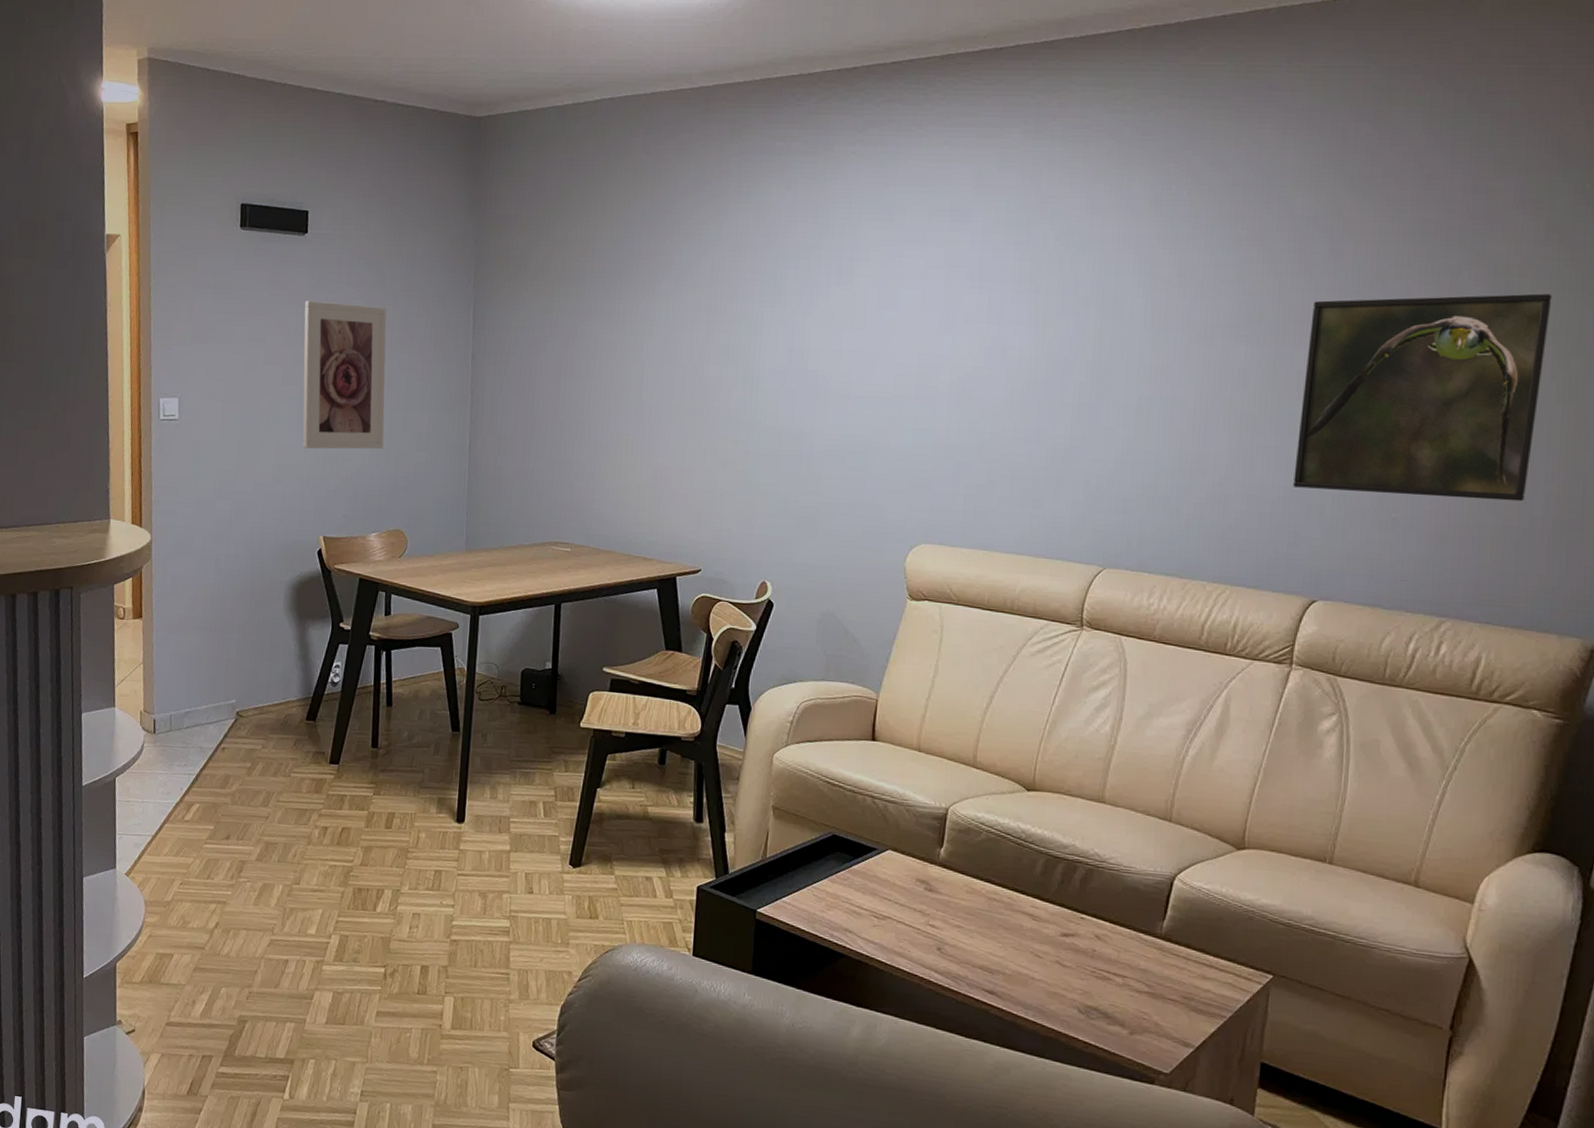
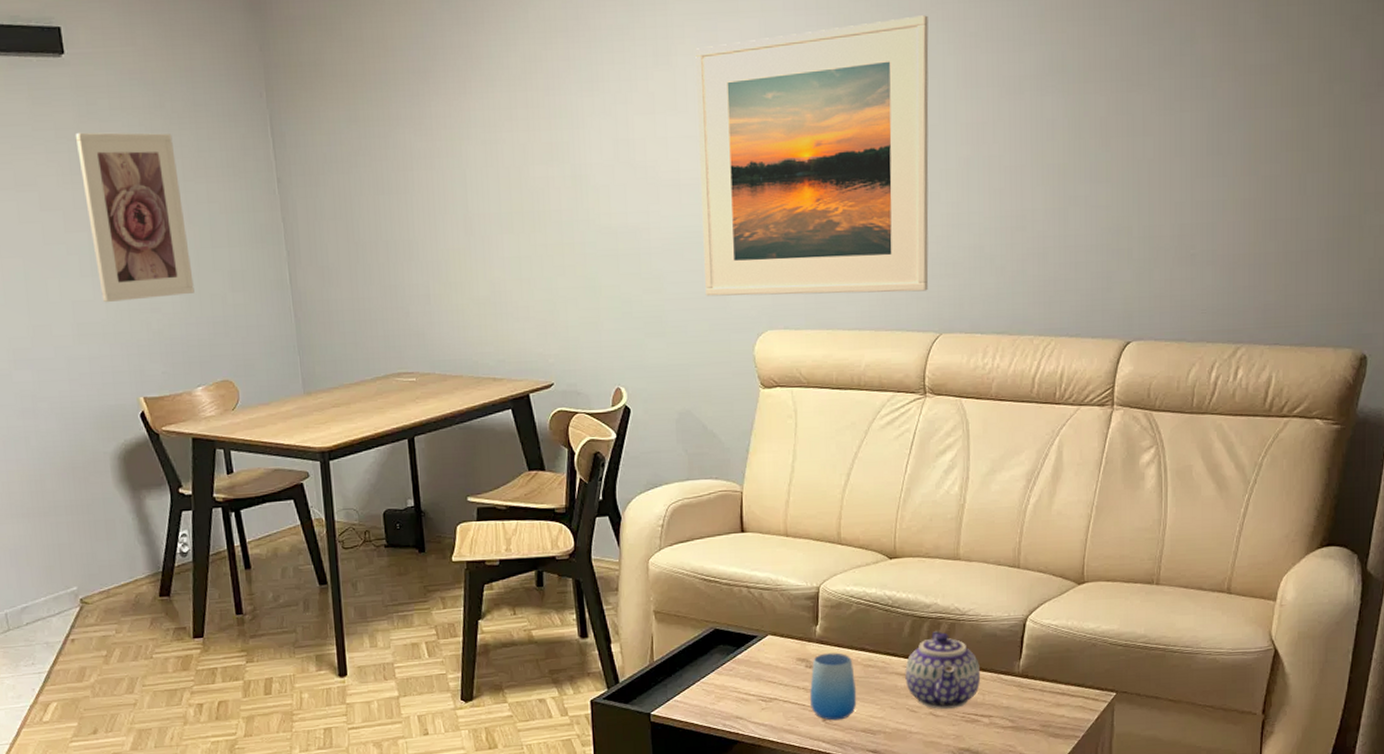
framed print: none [862,257,1119,524] -> present [695,15,929,297]
cup: none [926,878,978,952] -> present [810,653,857,721]
teapot: none [1032,874,1118,962] -> present [905,631,981,710]
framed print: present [1293,293,1552,502] -> none [1103,21,1316,234]

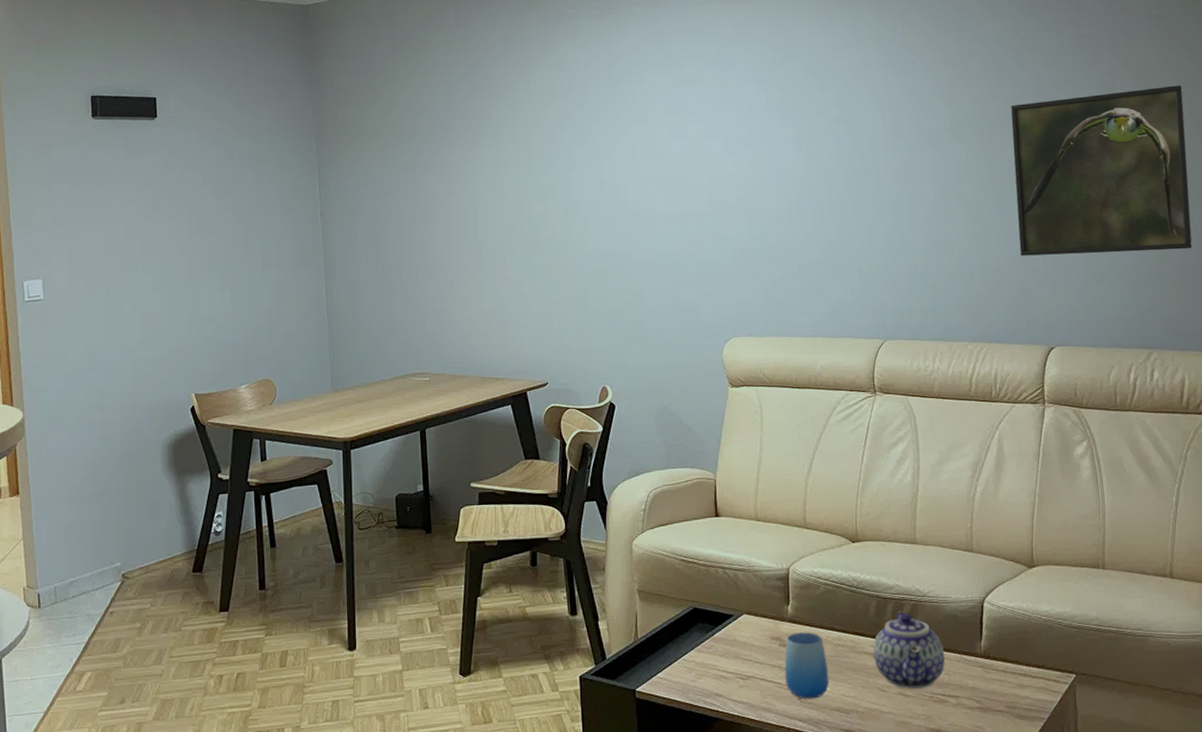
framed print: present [75,132,195,303] -> none [159,177,245,314]
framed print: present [695,15,929,297] -> none [666,83,872,309]
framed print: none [1103,21,1316,234] -> present [1011,85,1192,256]

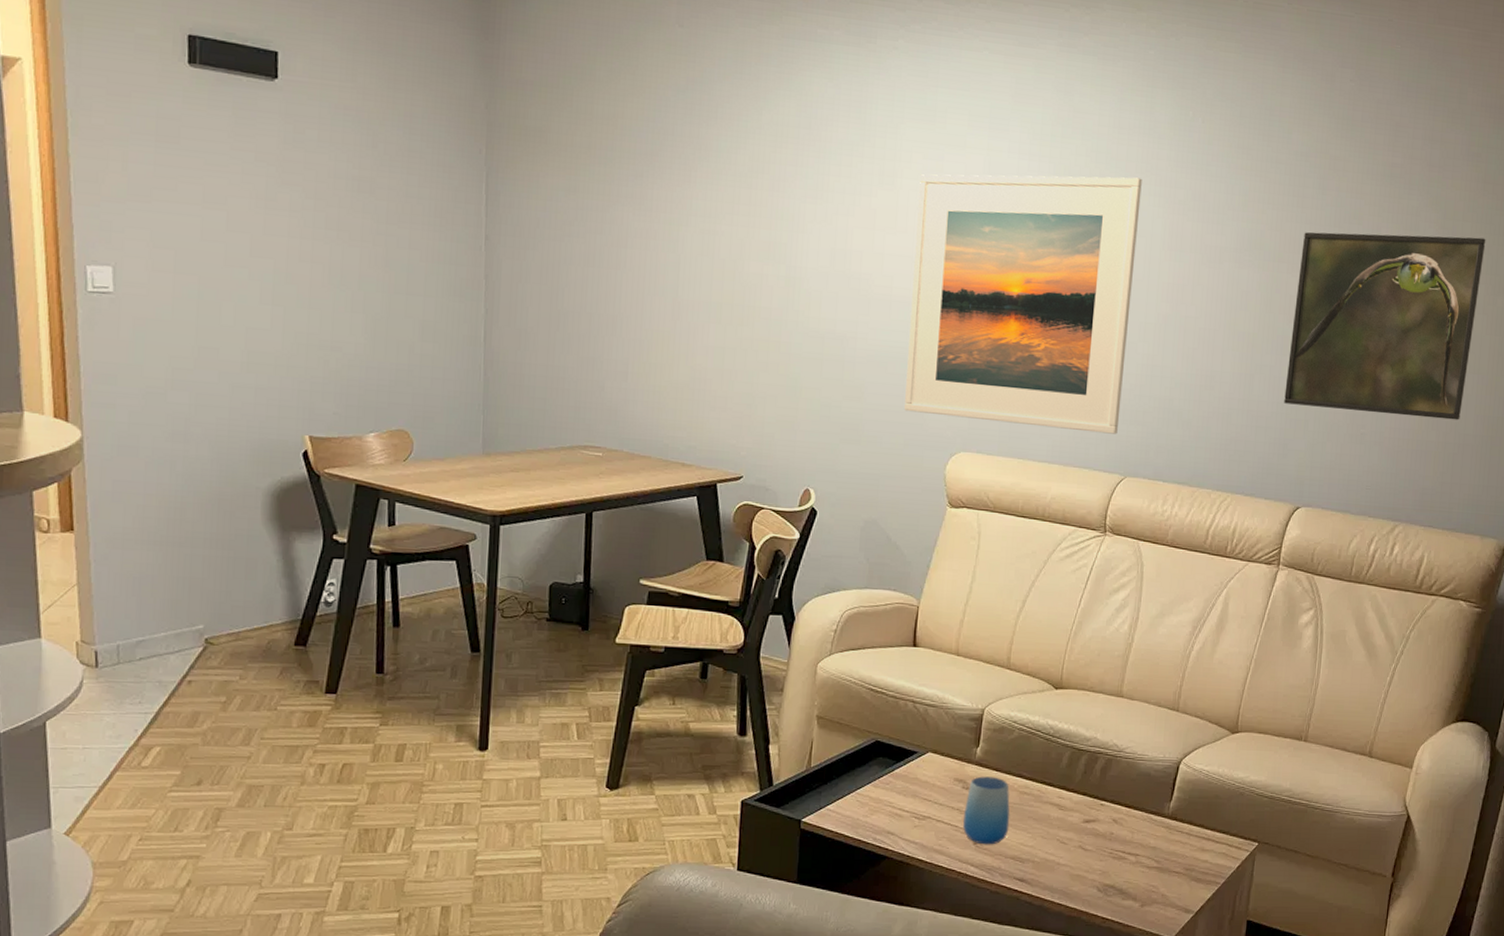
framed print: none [666,83,872,309] -> present [904,174,1142,434]
teapot: present [873,612,945,690] -> none [1058,765,1132,845]

